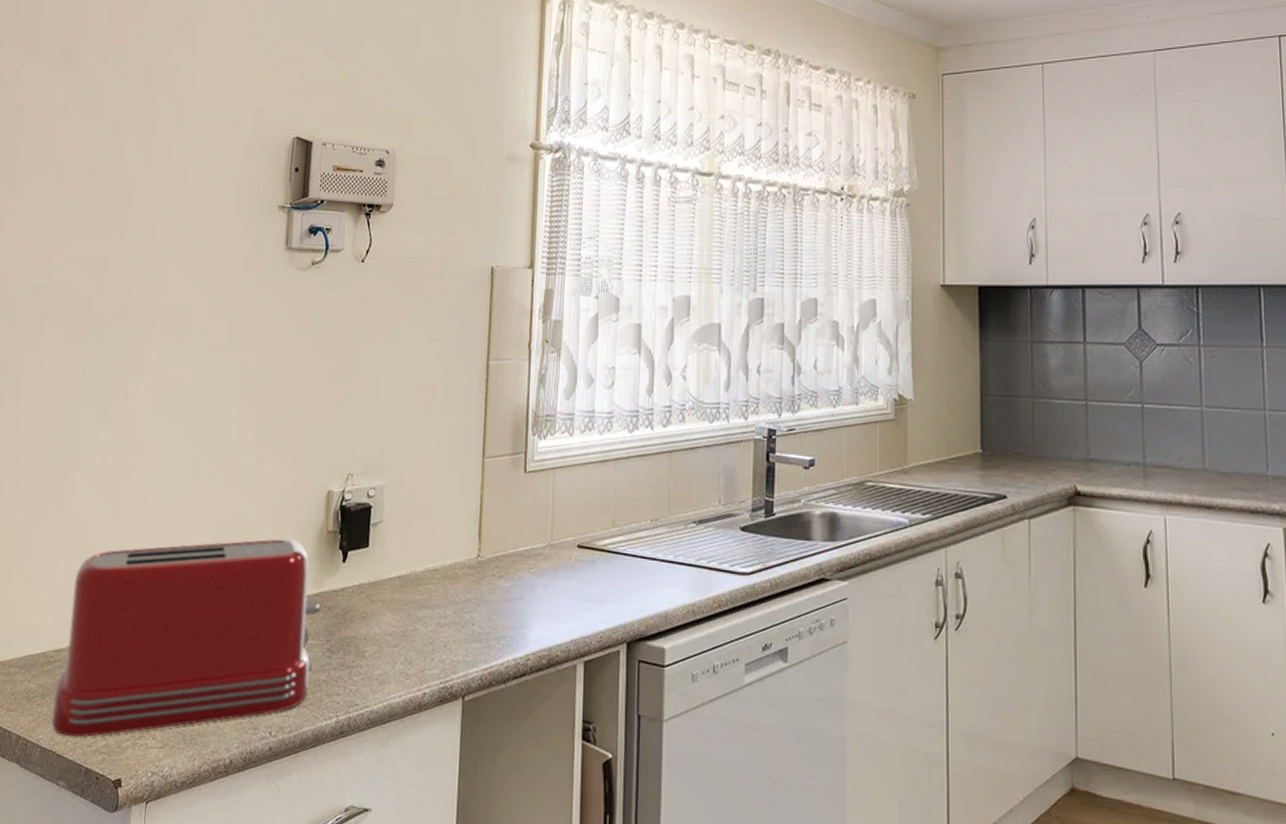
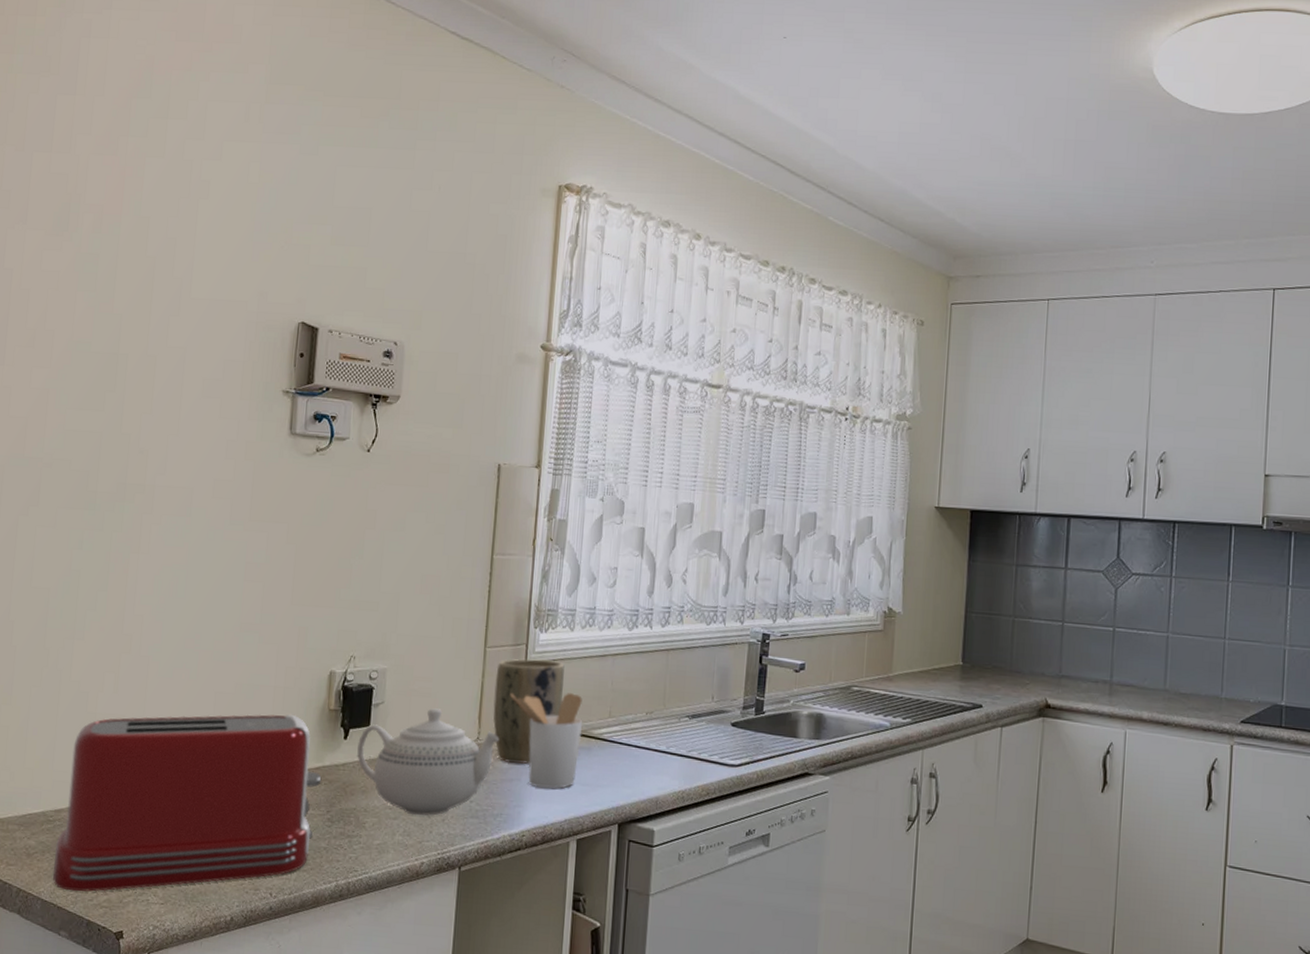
teapot: none [356,525,500,642] -> present [357,708,499,816]
plant pot: none [493,468,565,581] -> present [493,659,565,764]
utensil holder: none [511,502,586,608] -> present [510,693,583,789]

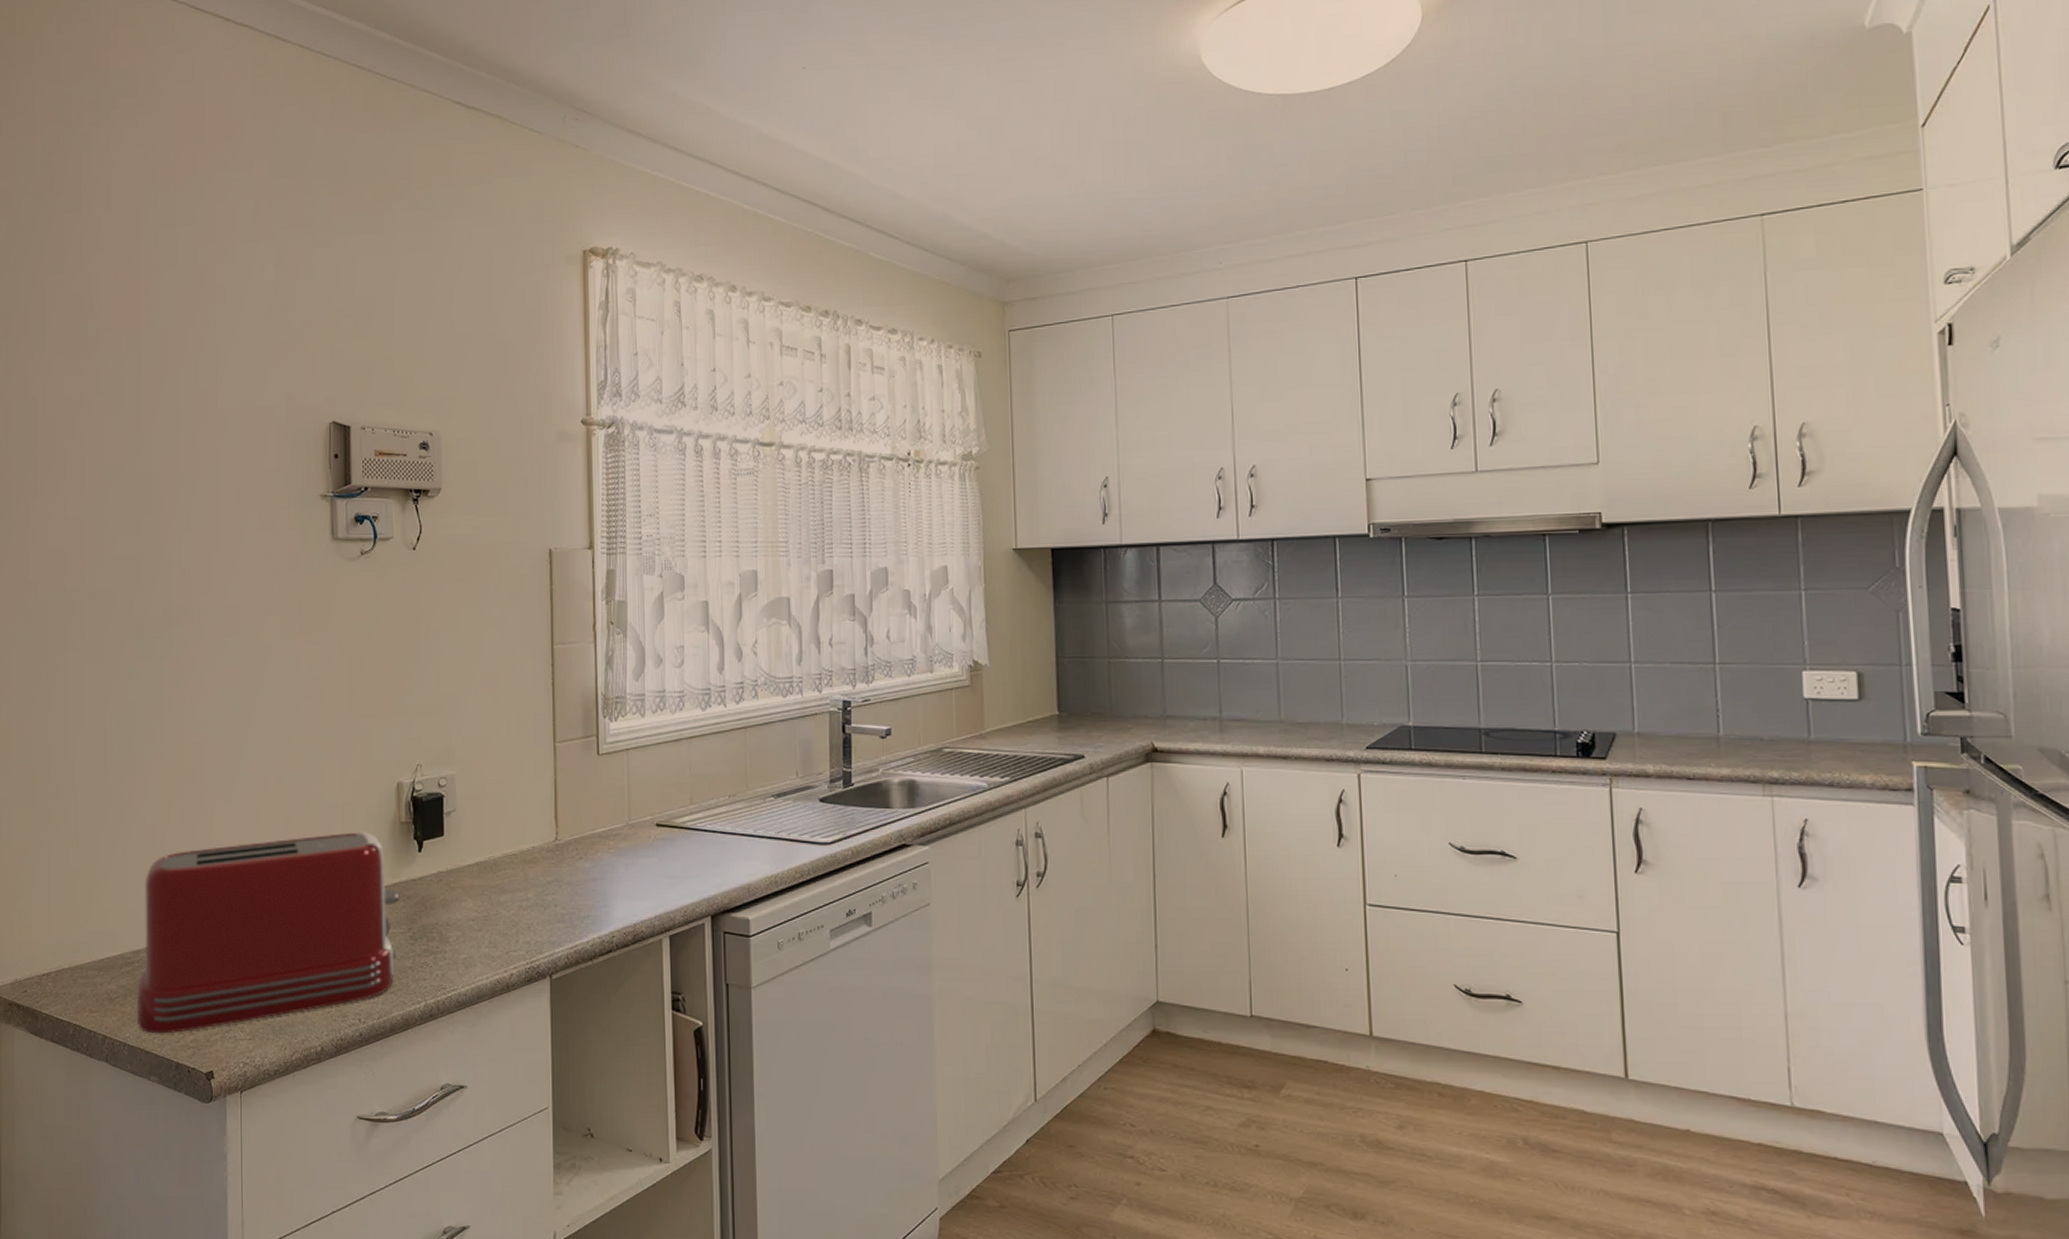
teapot: present [357,708,499,816] -> none [433,811,578,925]
plant pot: present [493,659,565,764] -> none [568,750,640,861]
utensil holder: present [510,693,583,789] -> none [586,782,664,885]

